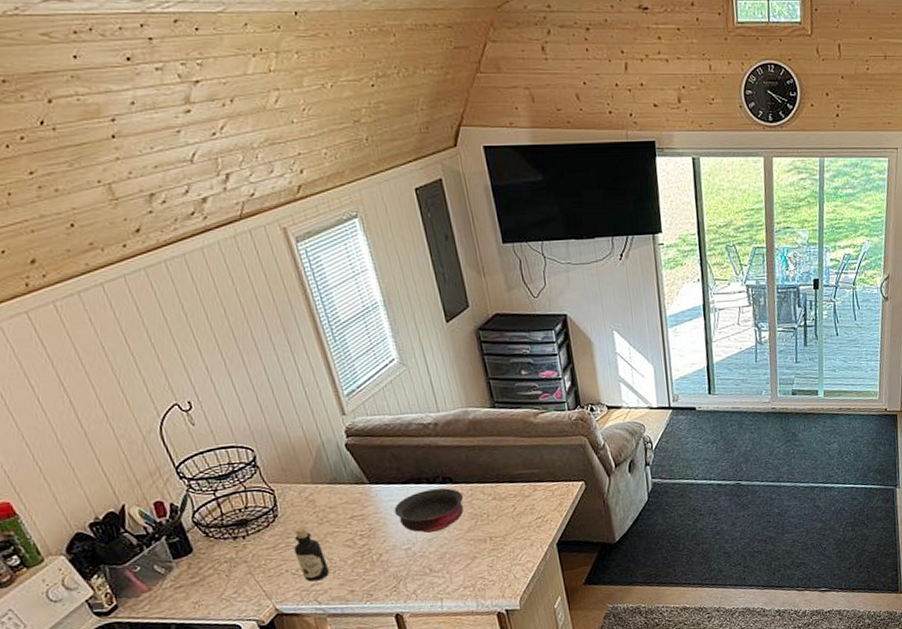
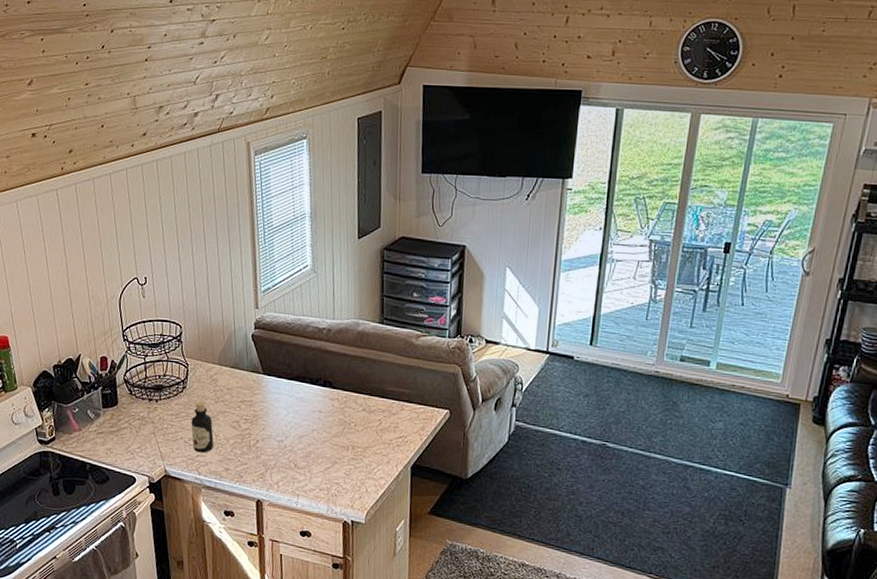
bowl: present [394,488,464,533] -> none [277,389,338,431]

